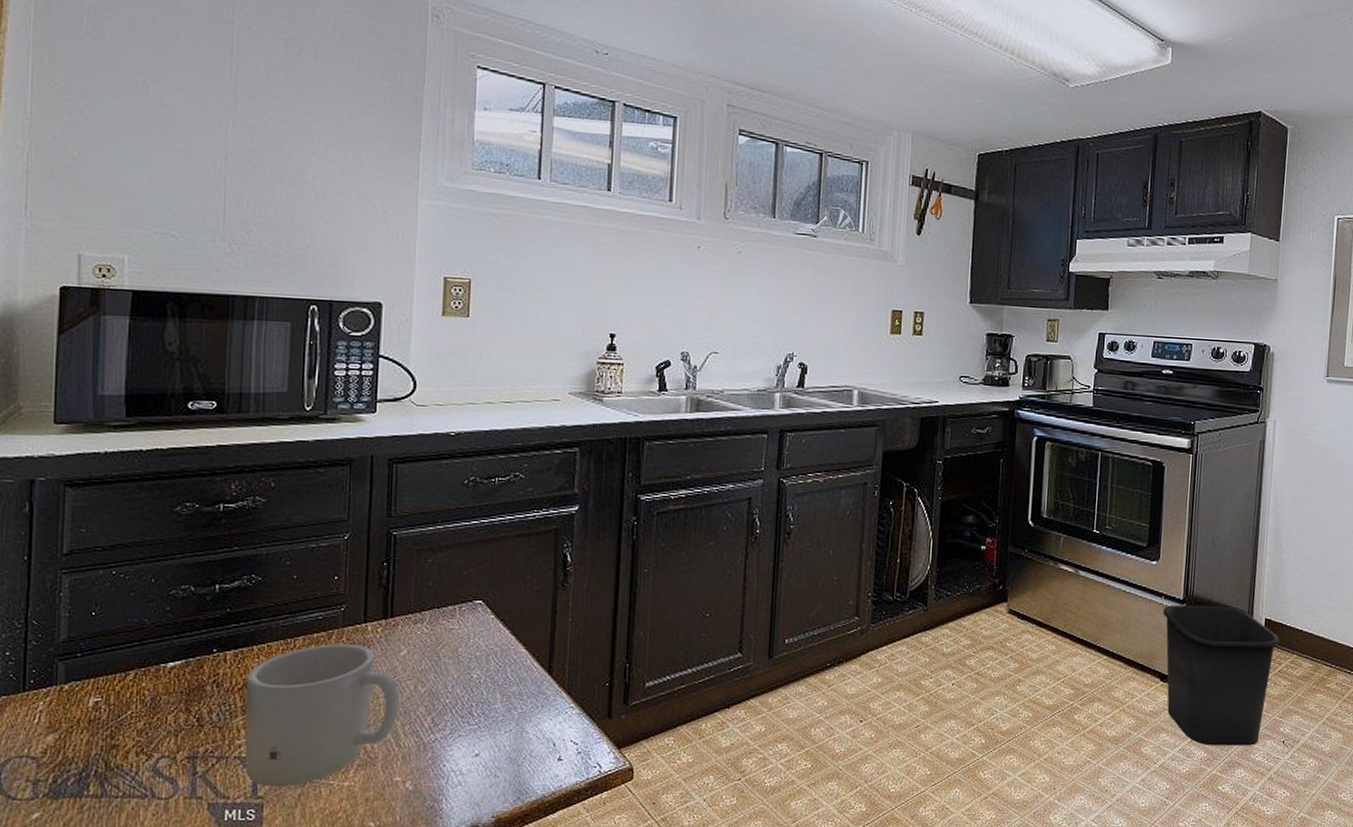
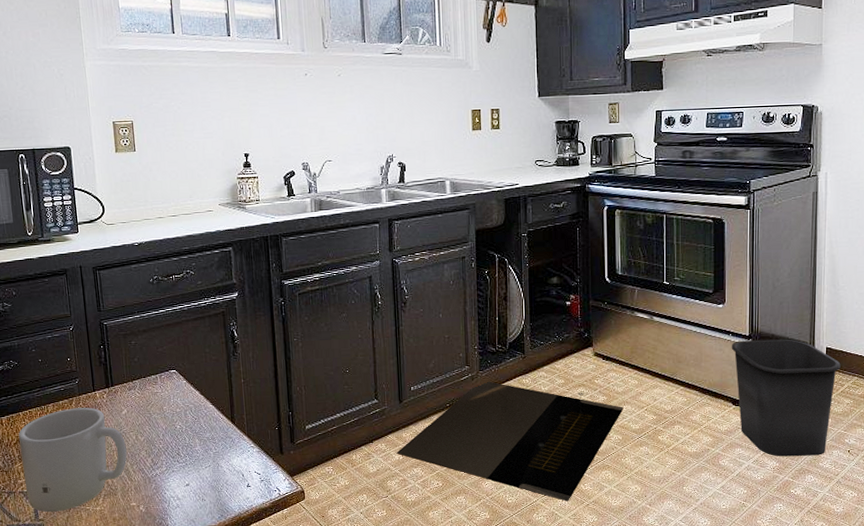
door mat: none [757,637,1037,793] -> present [396,381,624,502]

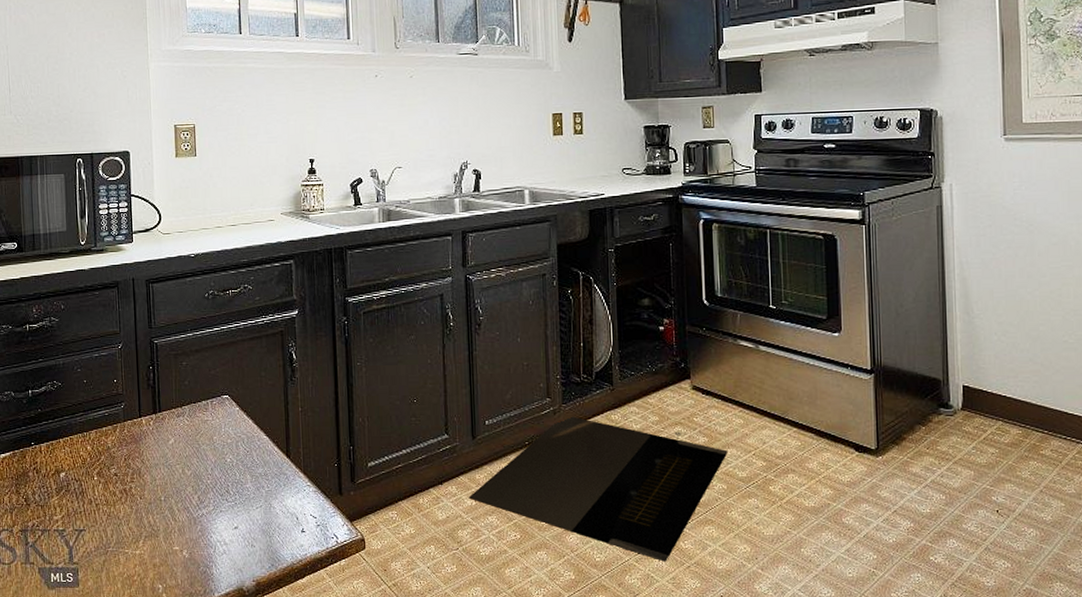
mug: present [18,407,127,513] -> none [57,435,172,555]
waste bin: present [731,339,841,457] -> none [850,374,981,516]

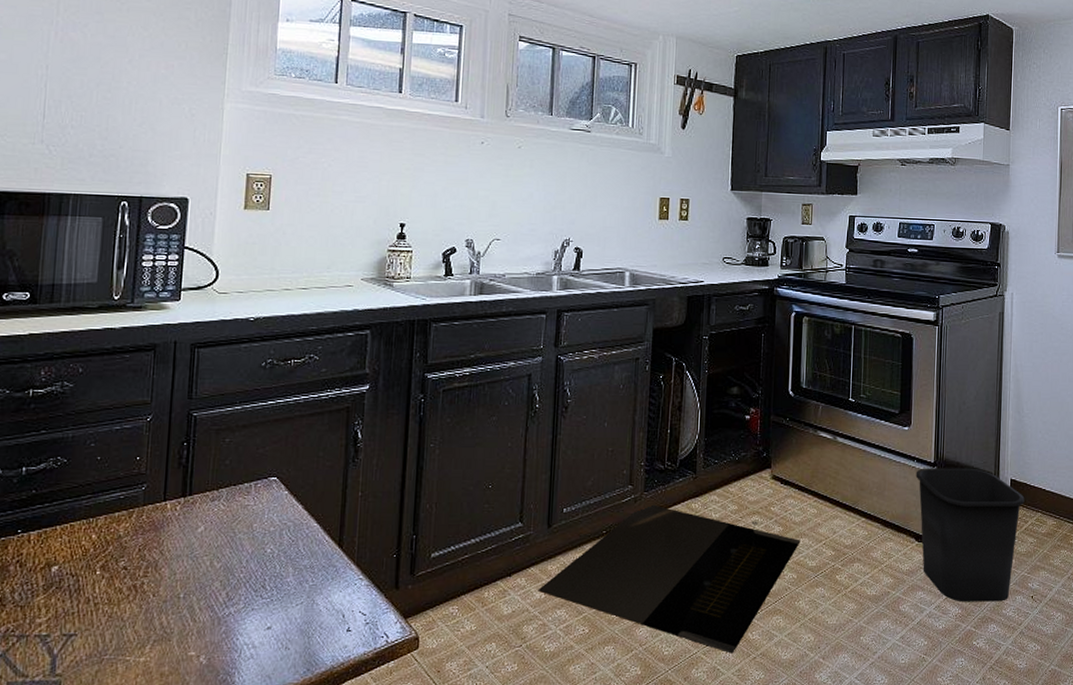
waste bin: none [850,374,981,516] -> present [915,468,1025,602]

